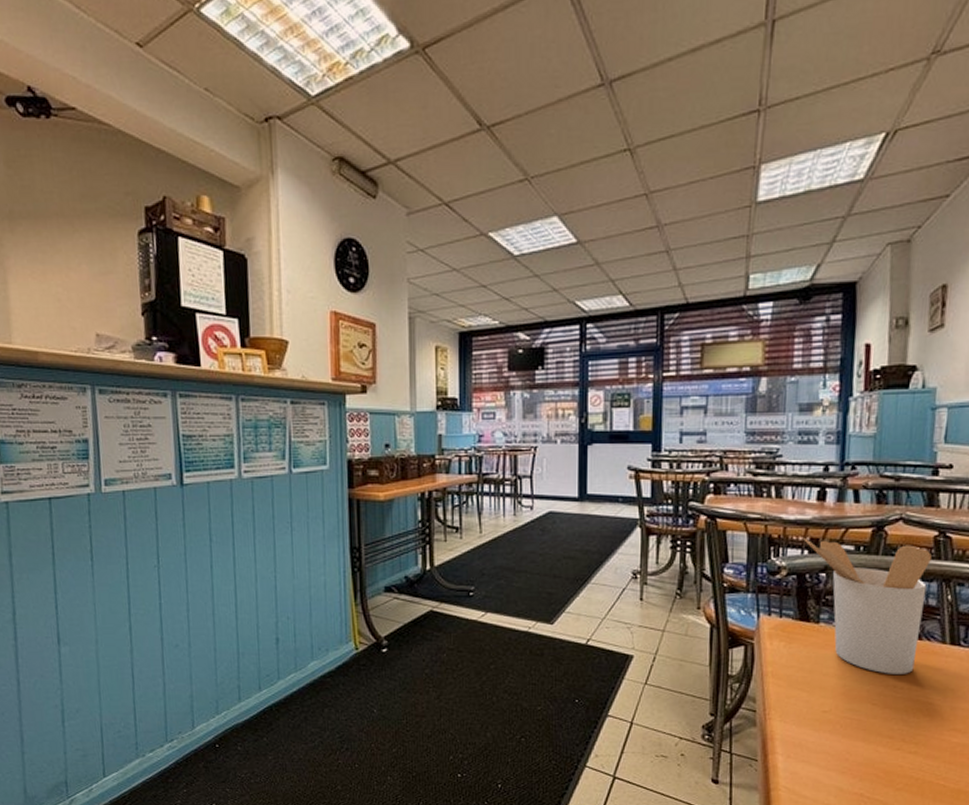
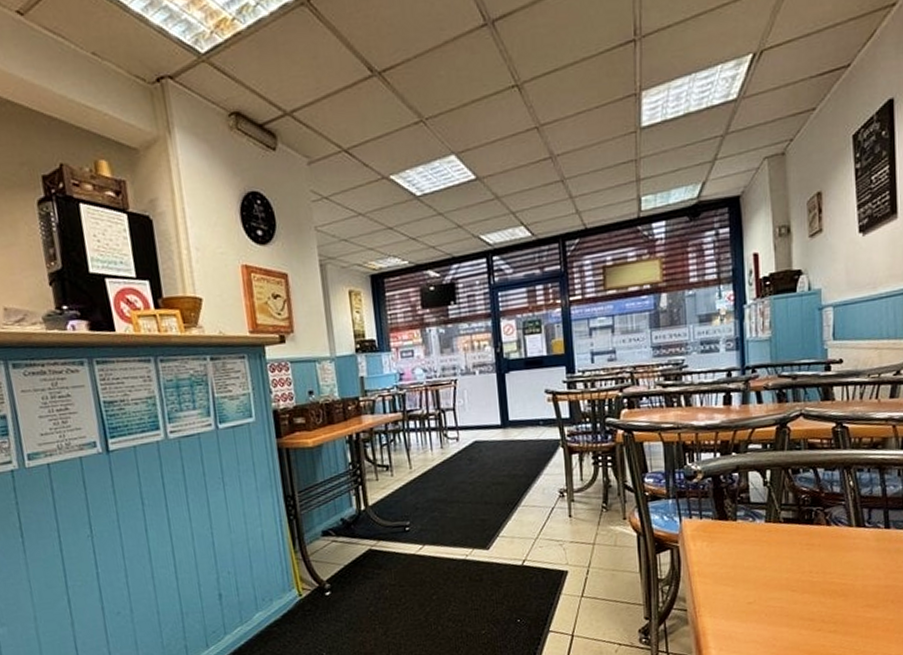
utensil holder: present [804,537,932,674] -> none [715,438,832,561]

